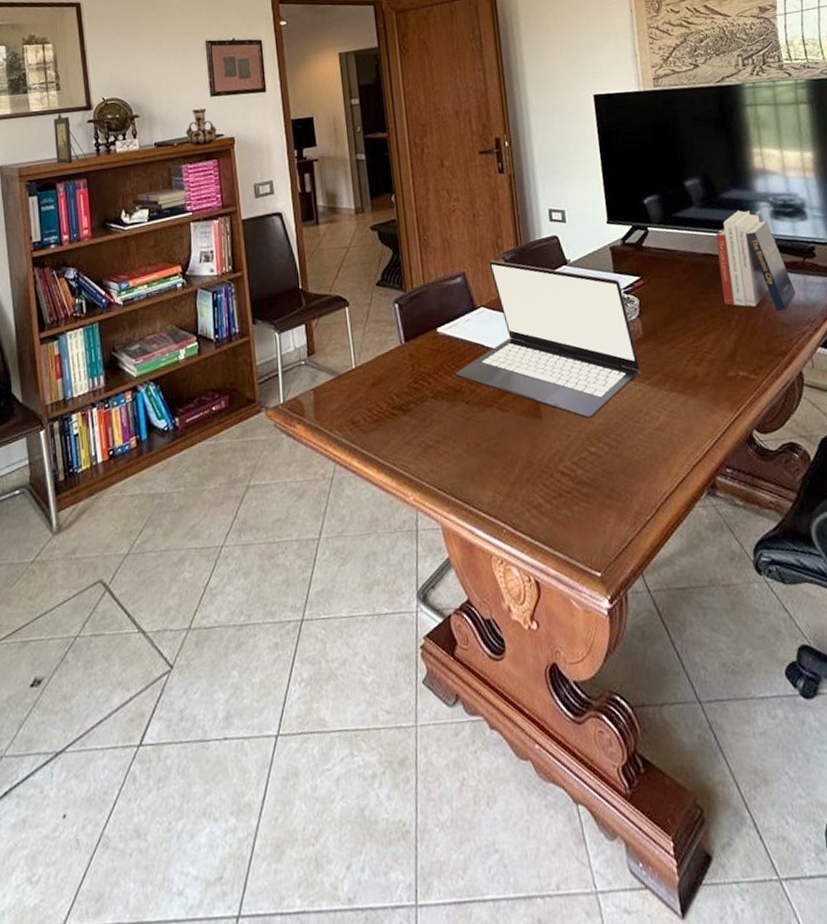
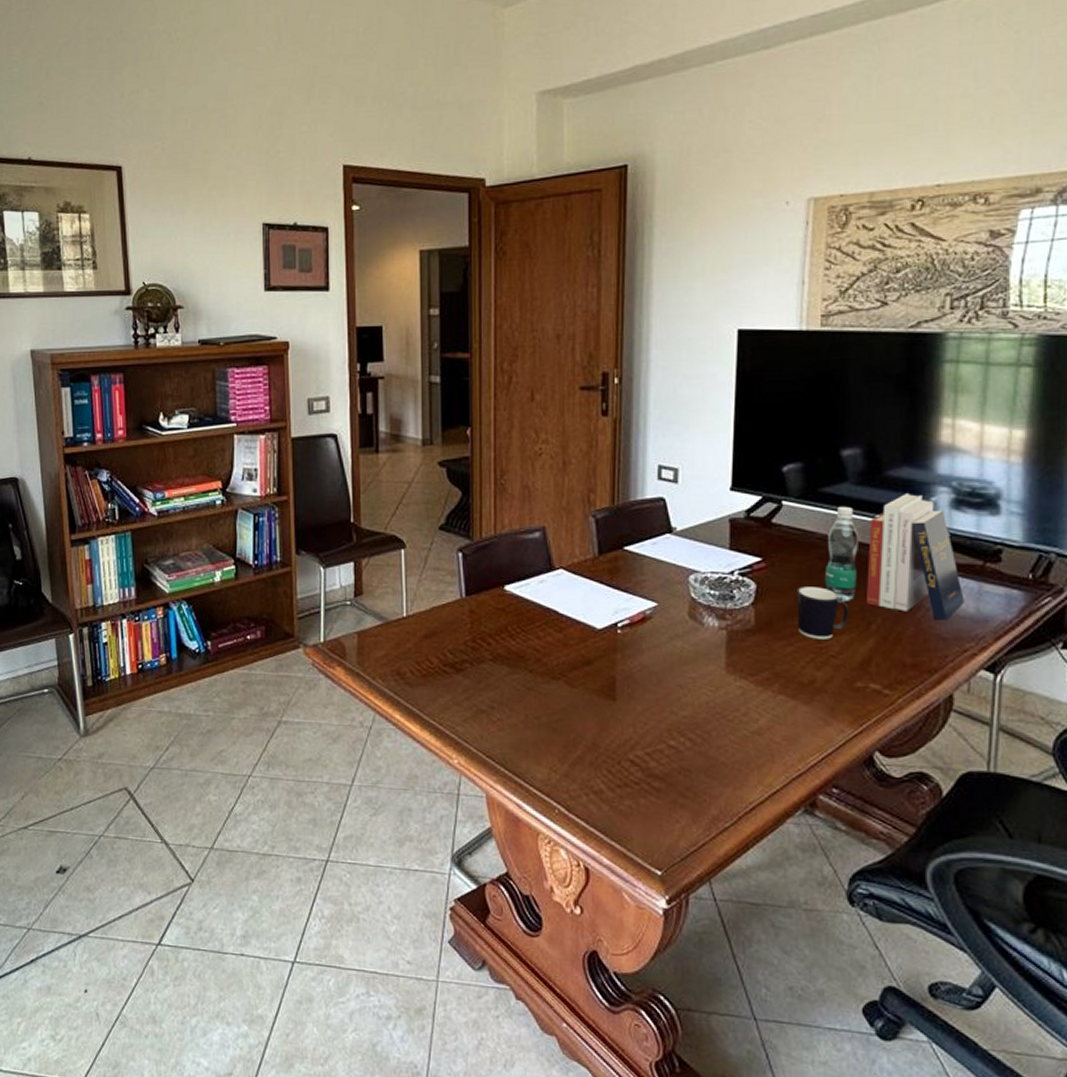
photo frame: present [53,113,87,165] -> none [89,296,124,355]
books: present [132,188,187,210] -> none [171,393,231,417]
decorative vase: present [186,108,217,146] -> none [234,305,269,348]
laptop: present [455,260,641,419] -> none [520,517,745,709]
mug: none [670,295,714,340] -> present [796,587,849,641]
bottle: none [686,226,715,305] -> present [824,506,860,601]

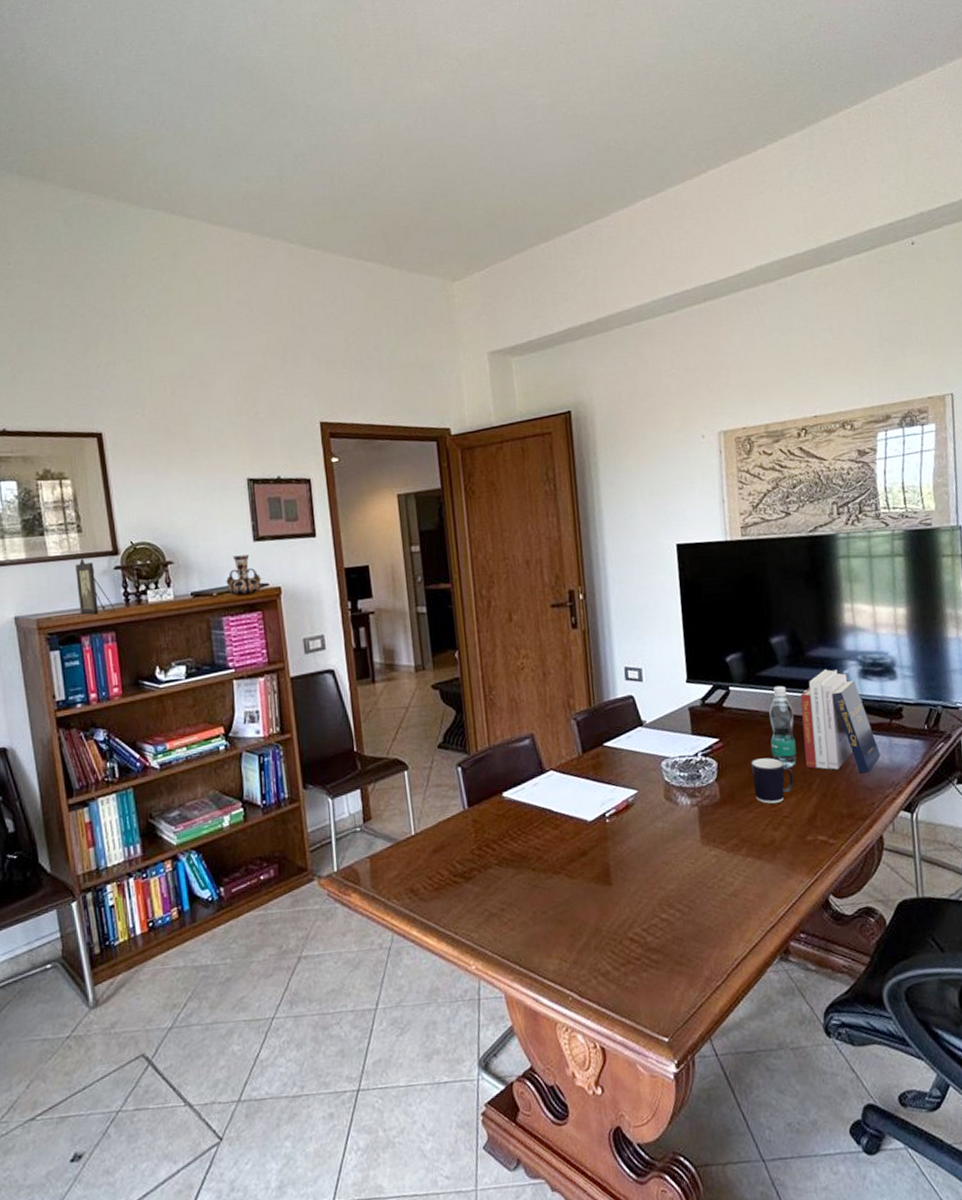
photo frame: none [89,296,124,355] -> present [75,558,115,616]
decorative vase: none [234,305,269,348] -> present [226,554,262,597]

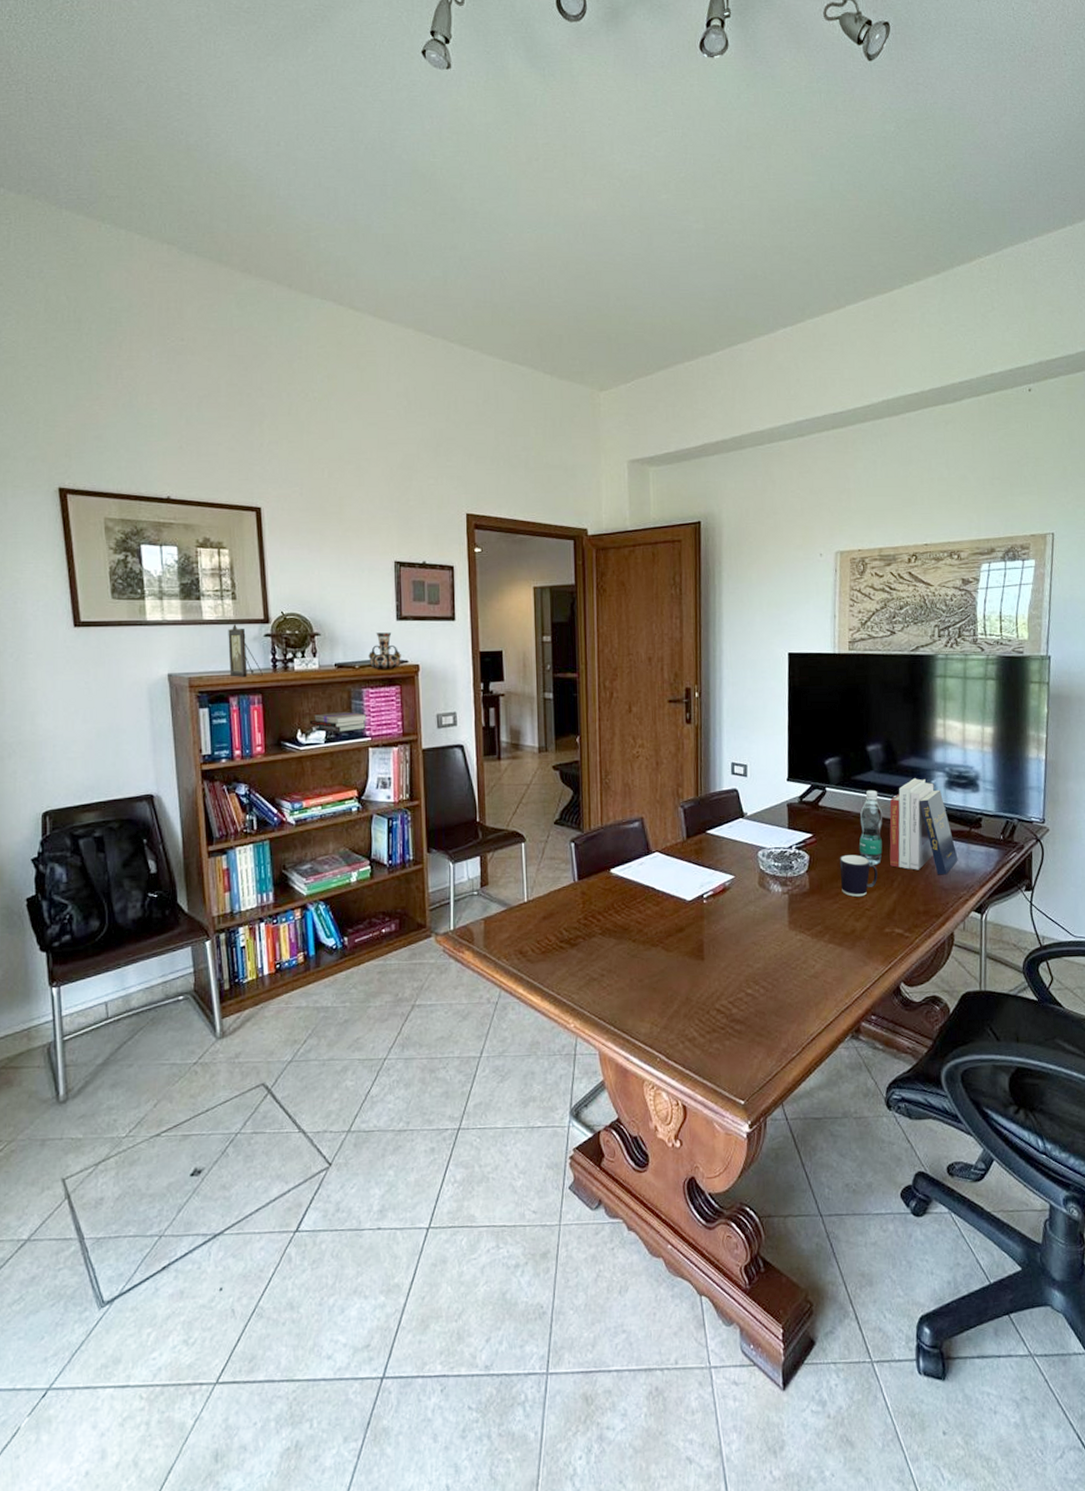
books: none [167,643,229,666] -> present [309,711,366,732]

